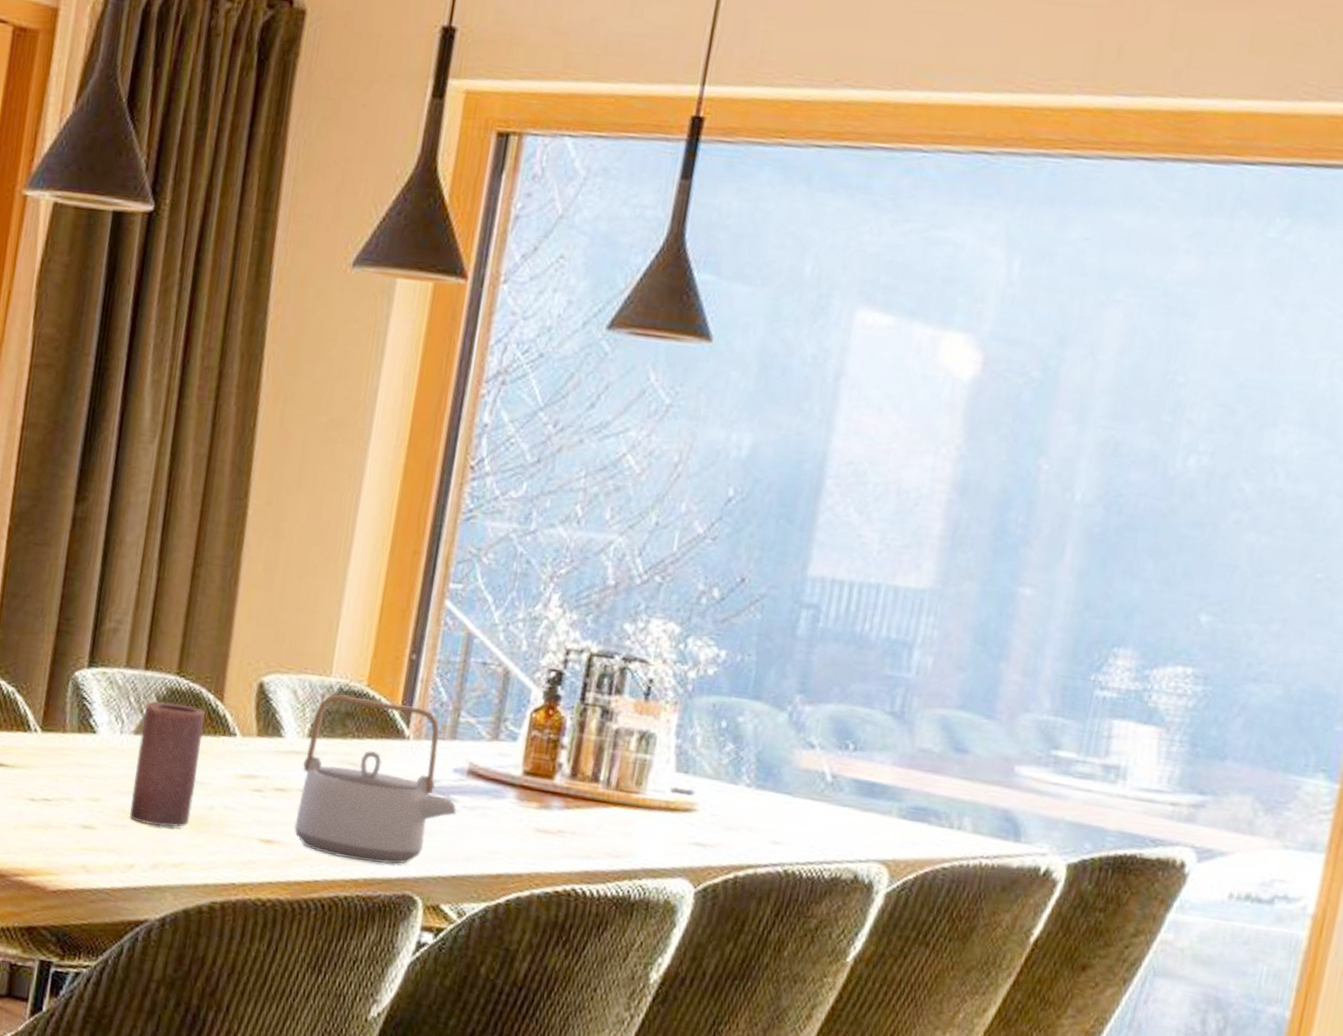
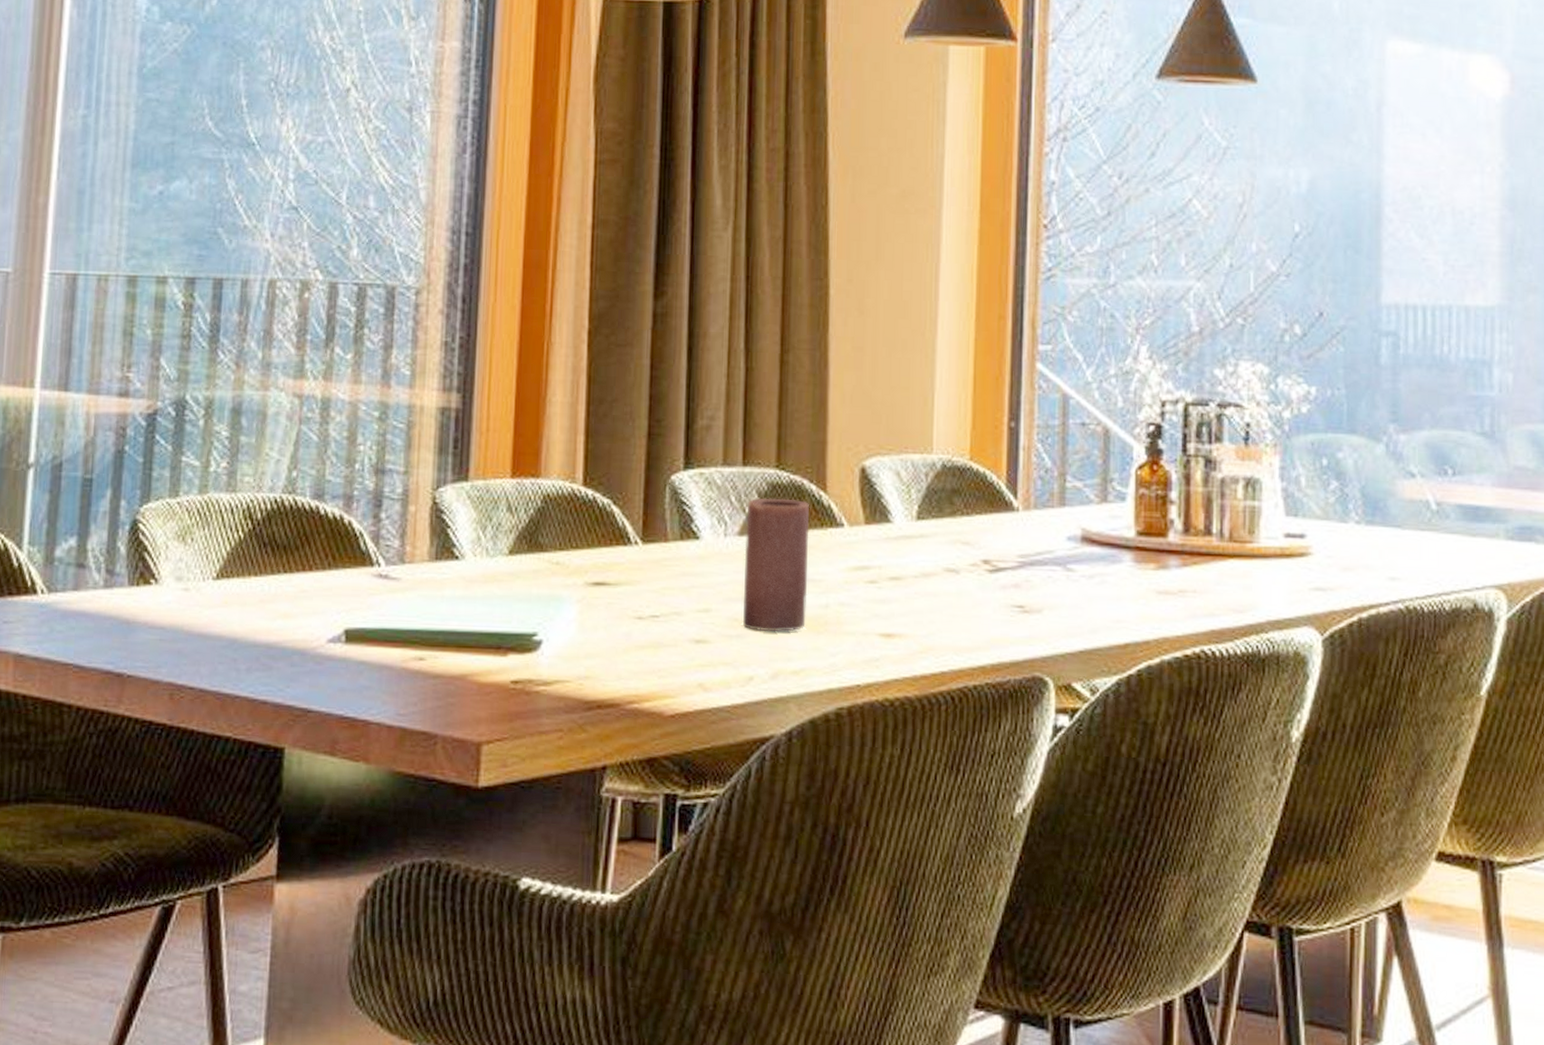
teapot: present [294,694,457,864] -> none [914,471,1076,646]

